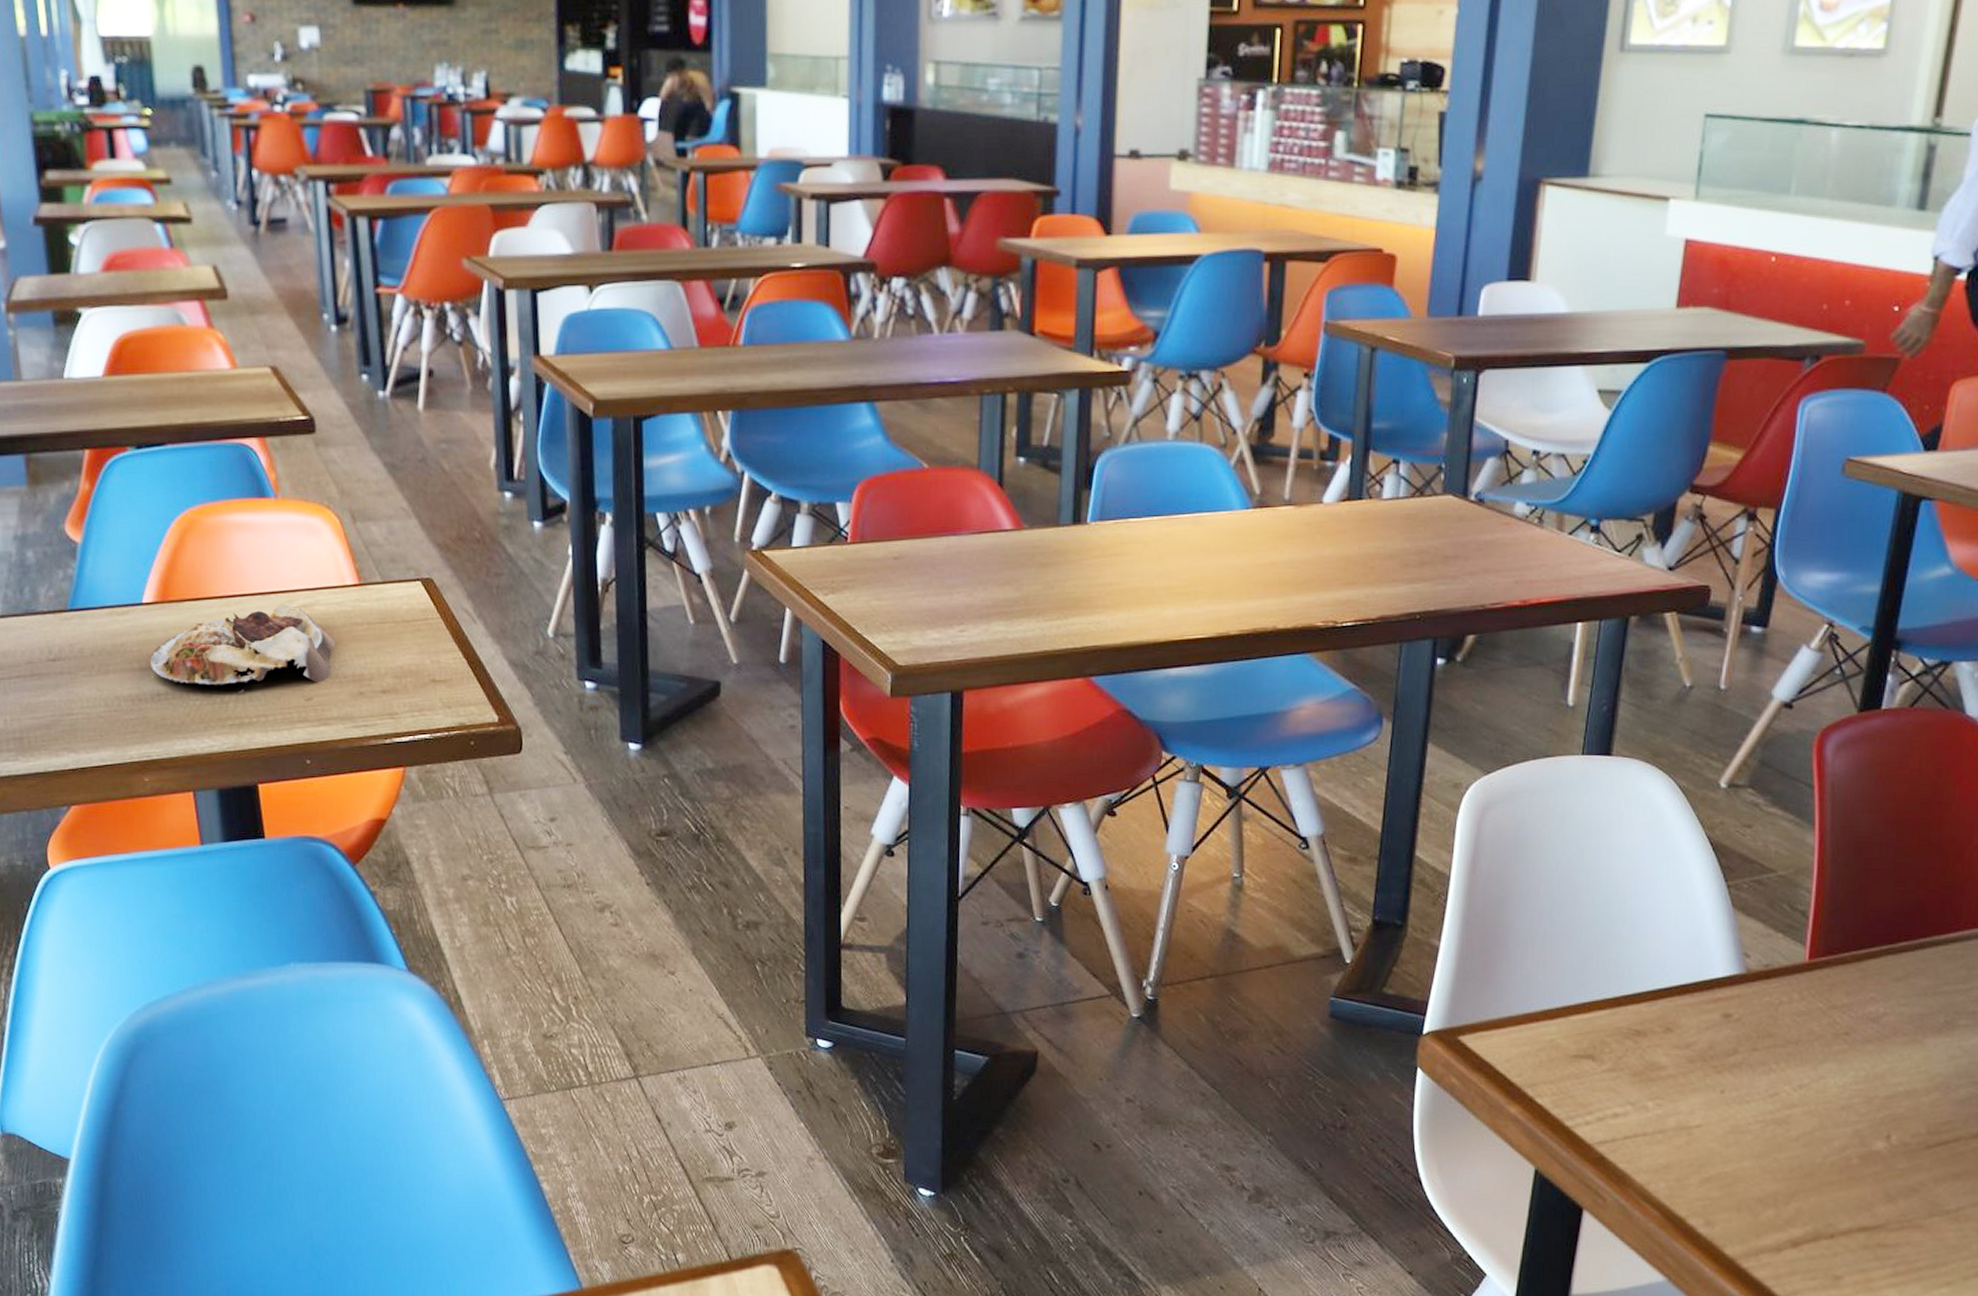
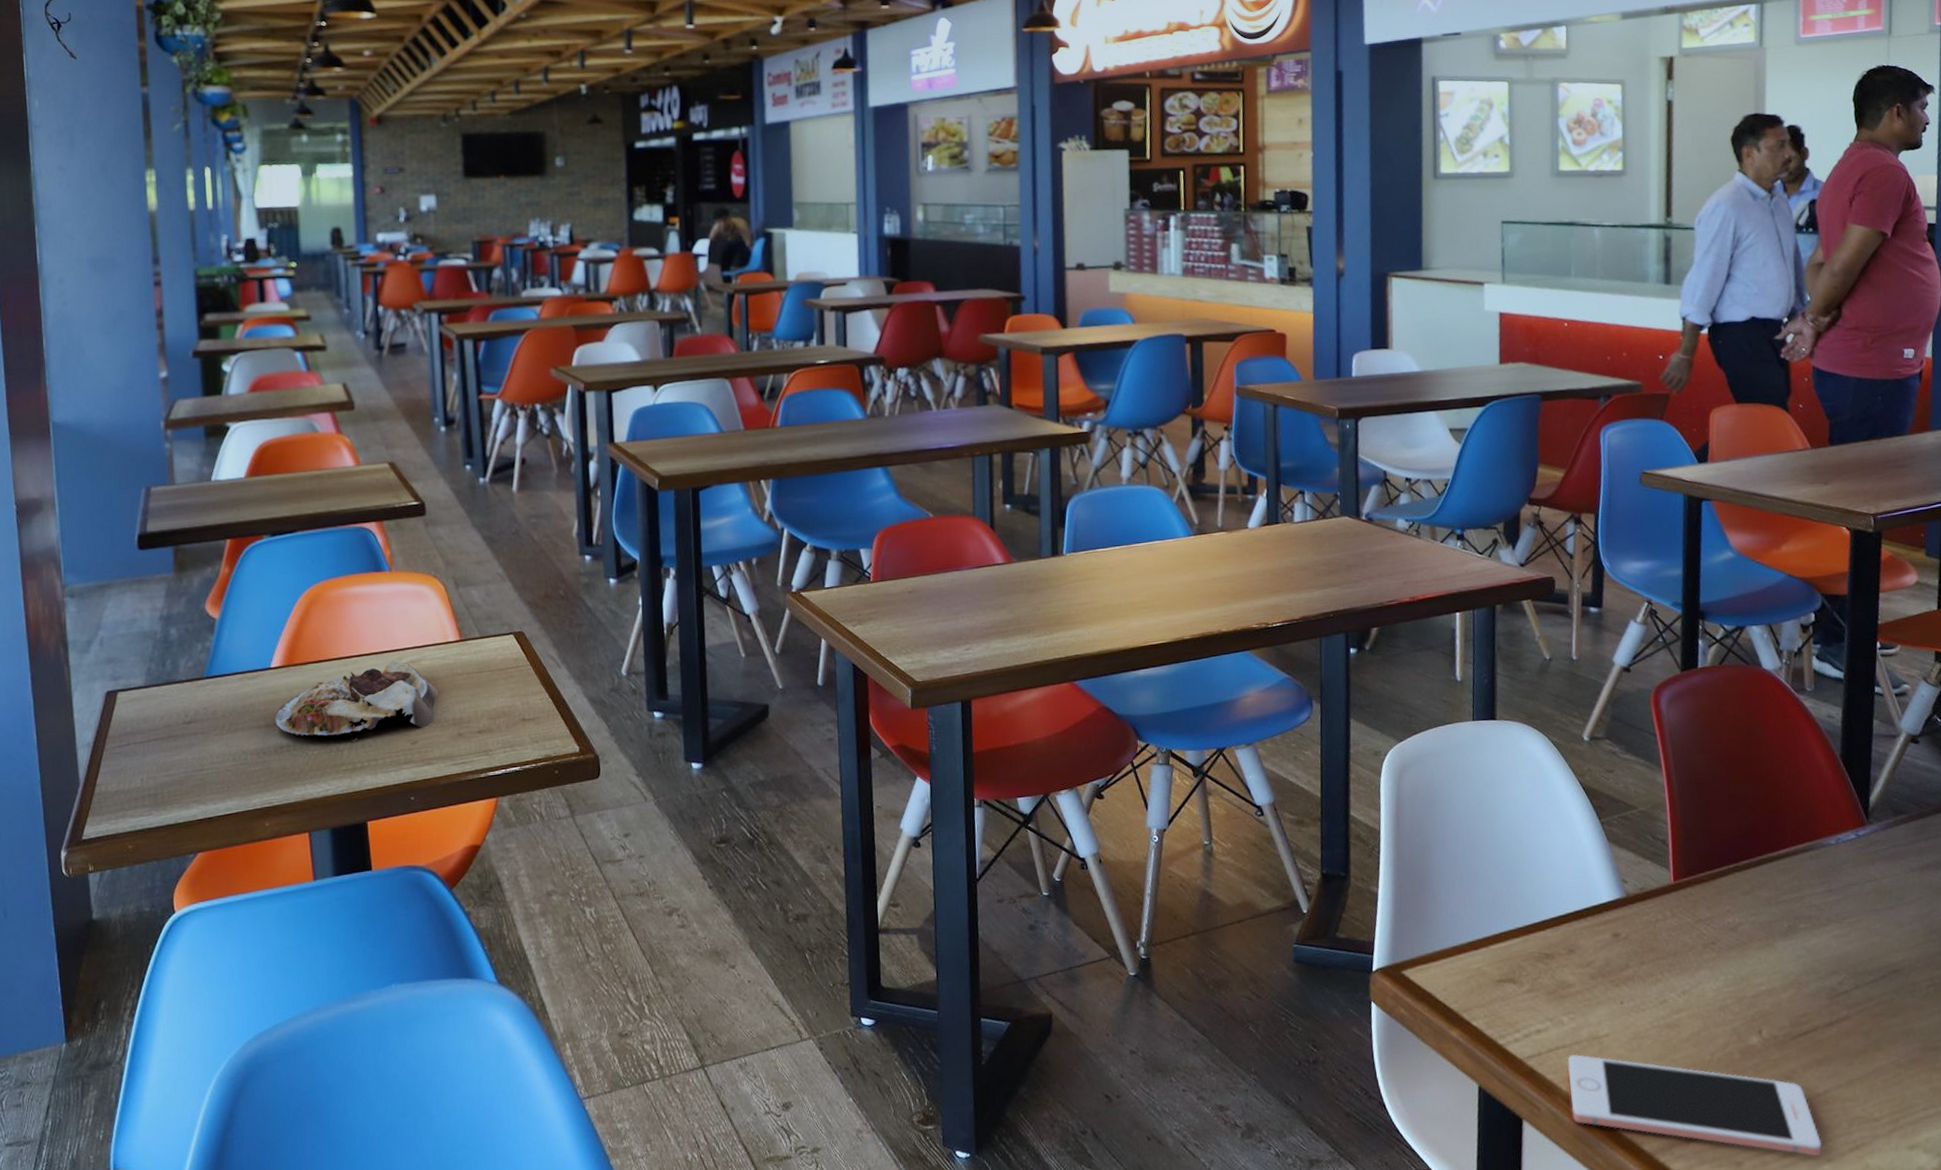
cell phone: none [1644,1144,1944,1278] -> present [1567,1054,1822,1157]

